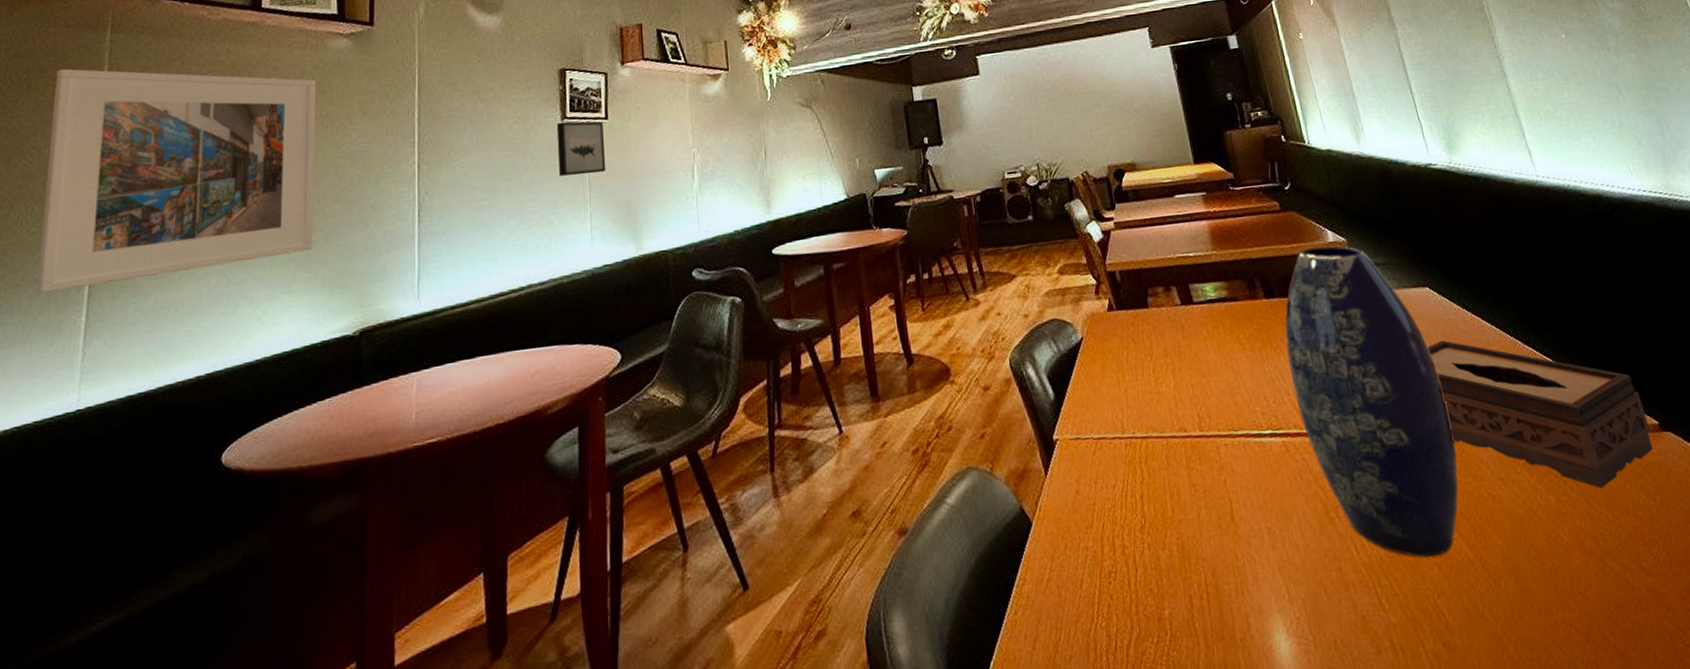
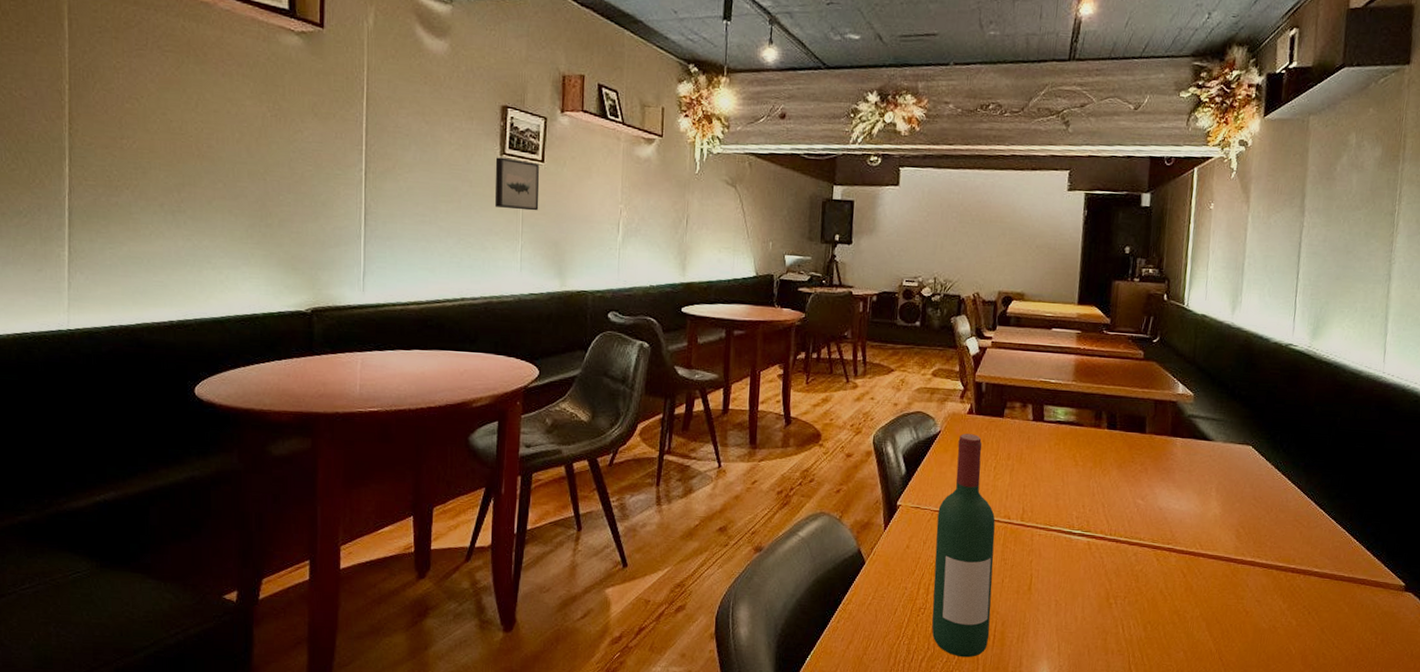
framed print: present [37,68,316,293] -> none [18,15,270,232]
wine bottle: none [1101,334,1202,632] -> present [932,433,995,658]
vase: present [1284,246,1459,558] -> none [1108,395,1236,645]
tissue box: present [1427,340,1653,488] -> none [1229,490,1398,622]

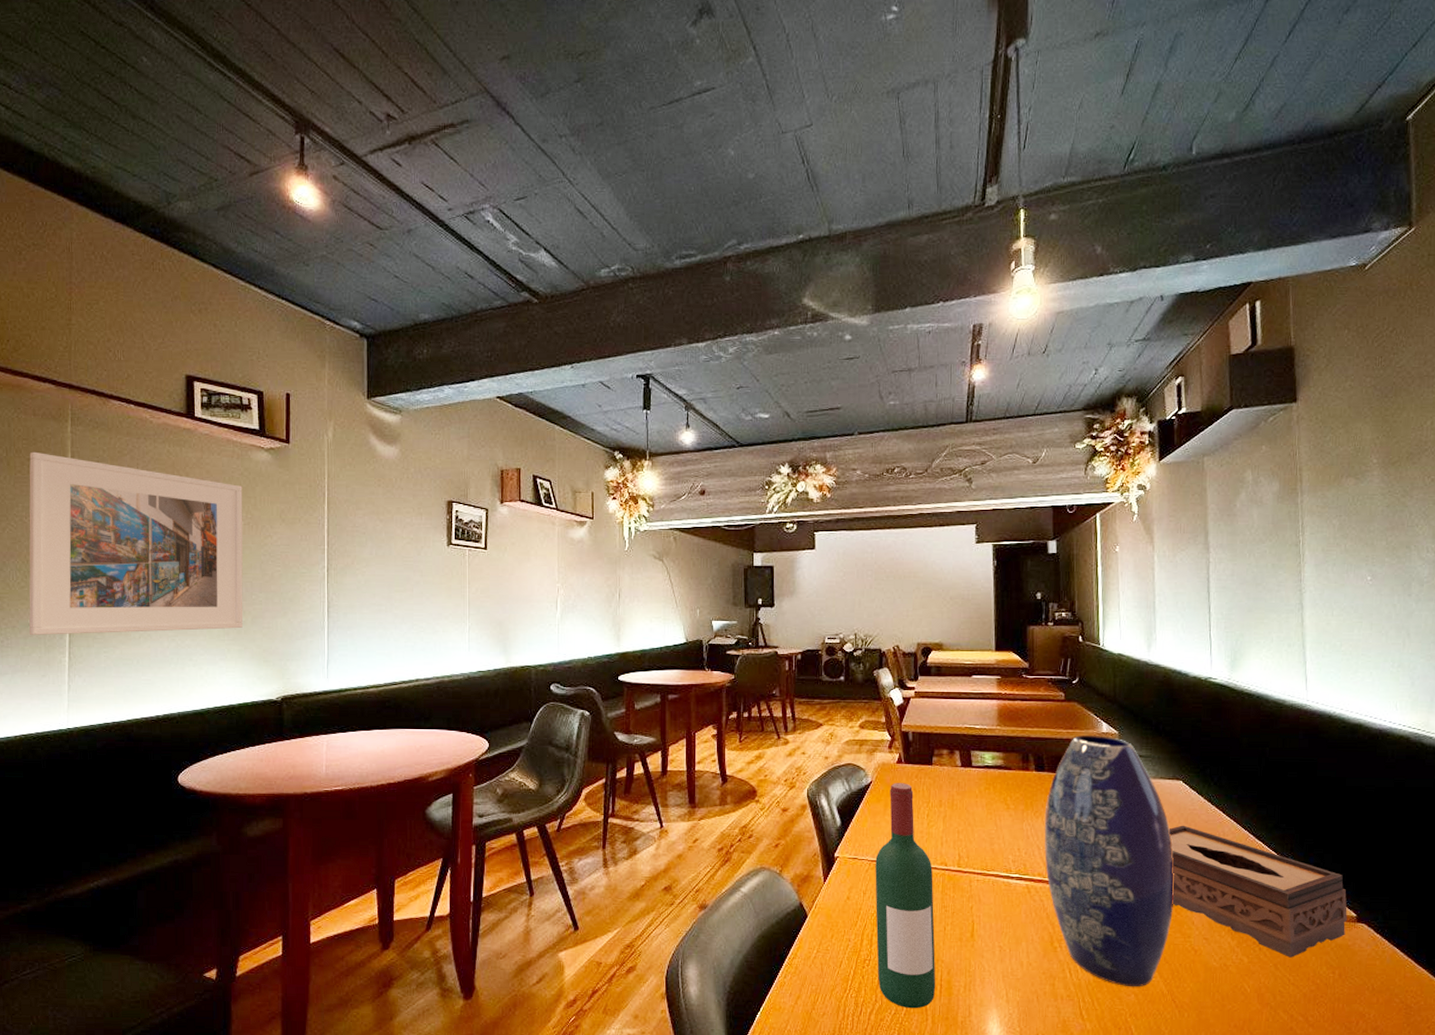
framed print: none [18,15,270,232] -> present [29,451,244,635]
wall art: present [494,157,540,211] -> none [443,547,484,595]
vase: none [1108,395,1236,645] -> present [1044,735,1175,987]
tissue box: none [1229,490,1398,622] -> present [1168,825,1347,958]

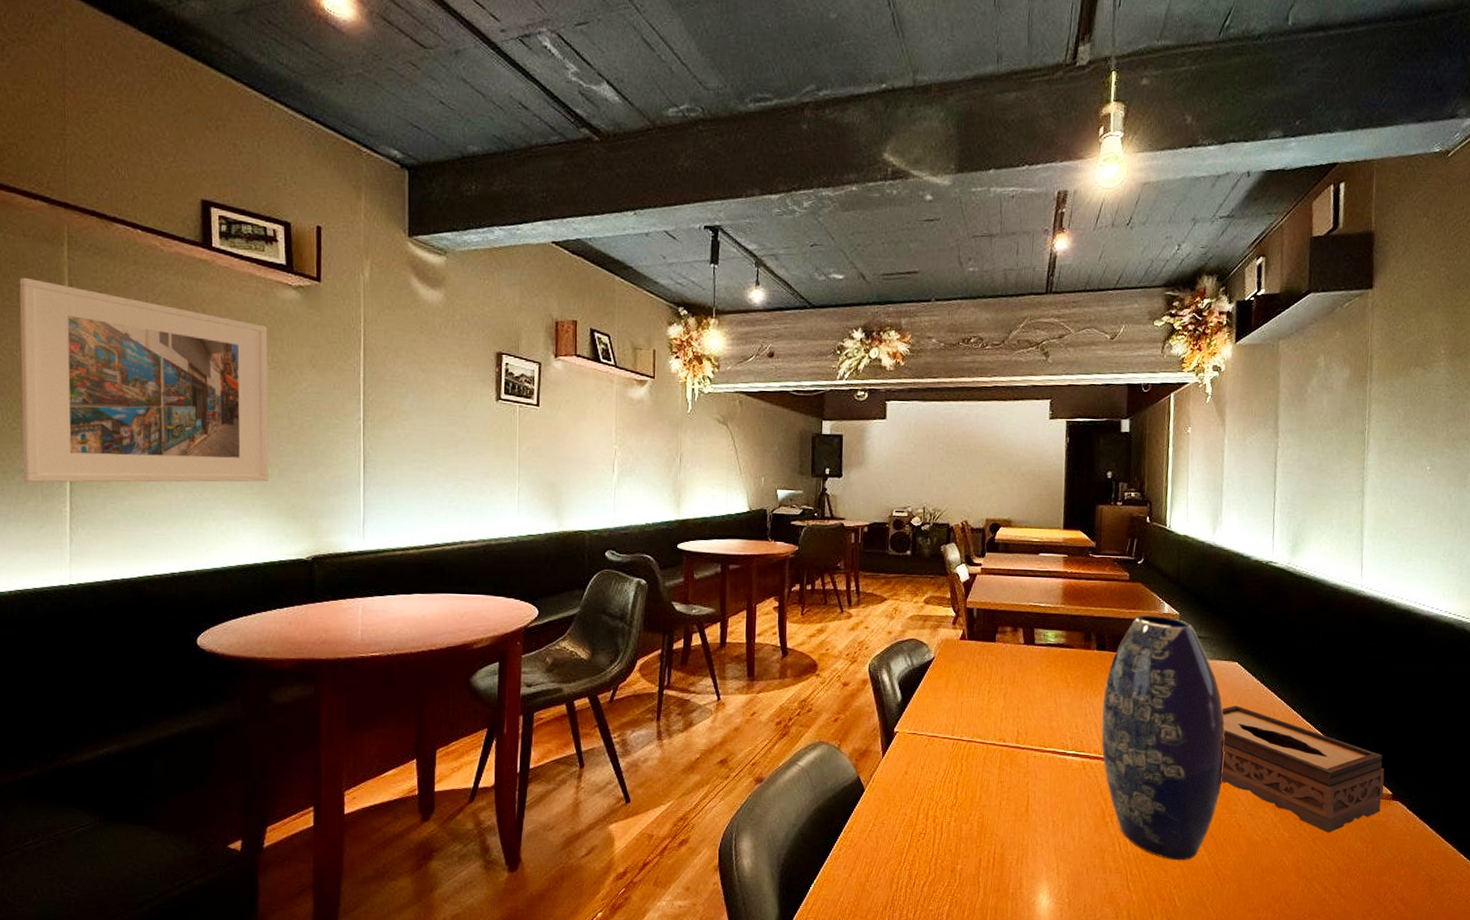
wine bottle: present [875,783,936,1009] -> none [932,659,991,881]

